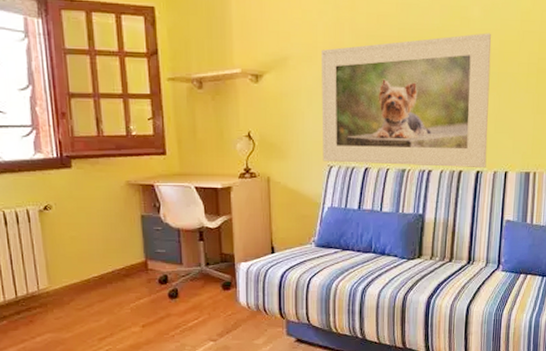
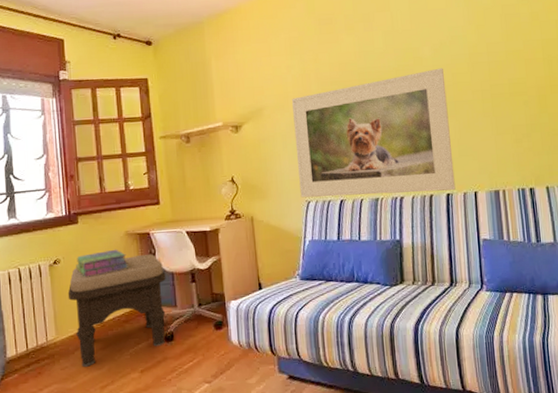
ottoman: none [61,207,171,318] -> present [67,254,166,367]
stack of books: none [70,199,131,227] -> present [76,249,130,277]

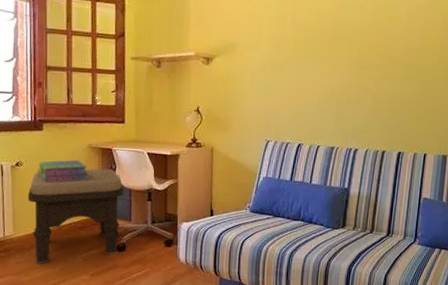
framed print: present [292,68,456,198] -> none [261,30,416,150]

